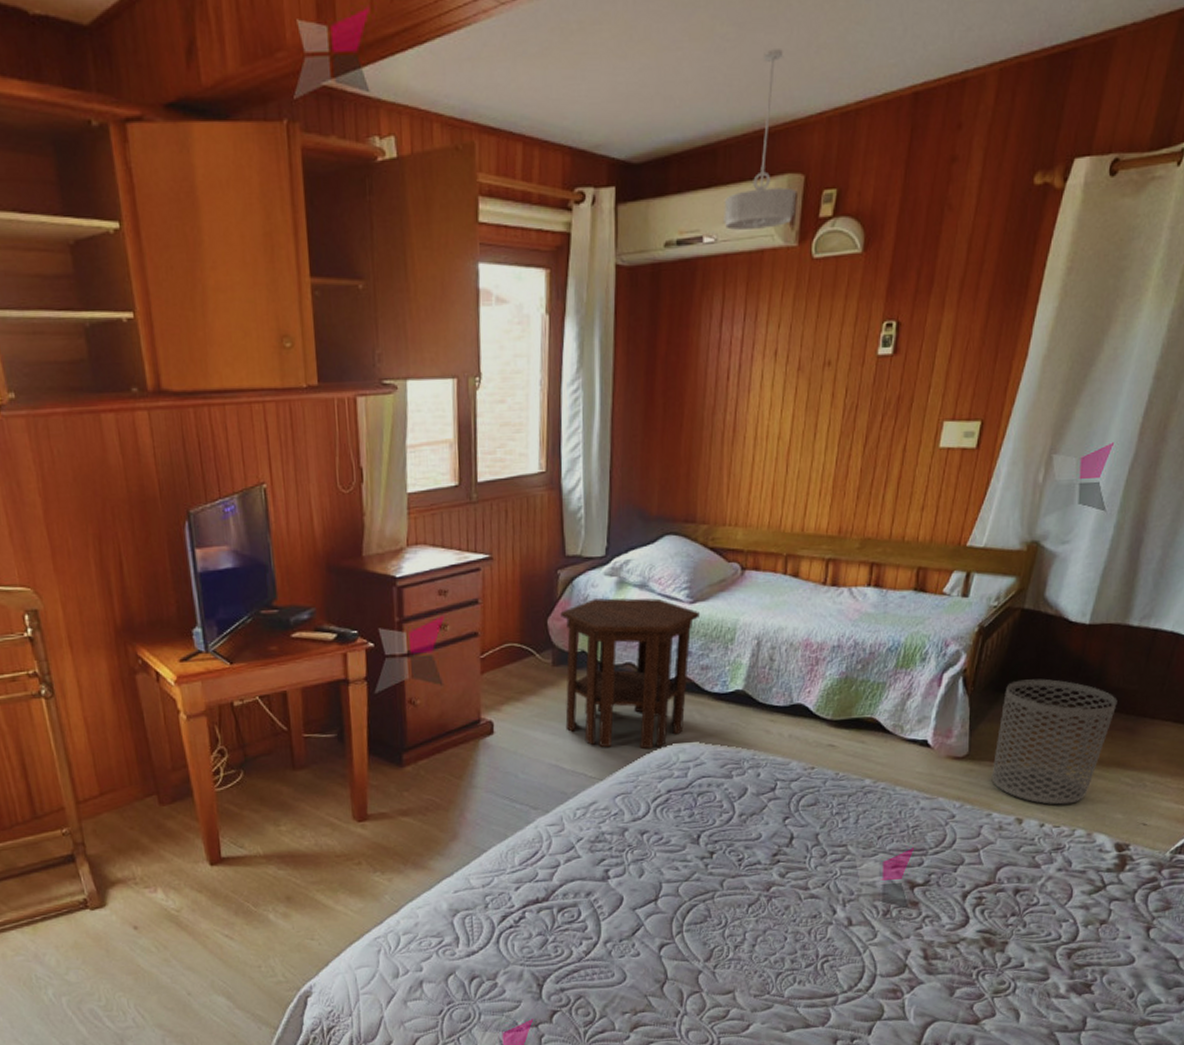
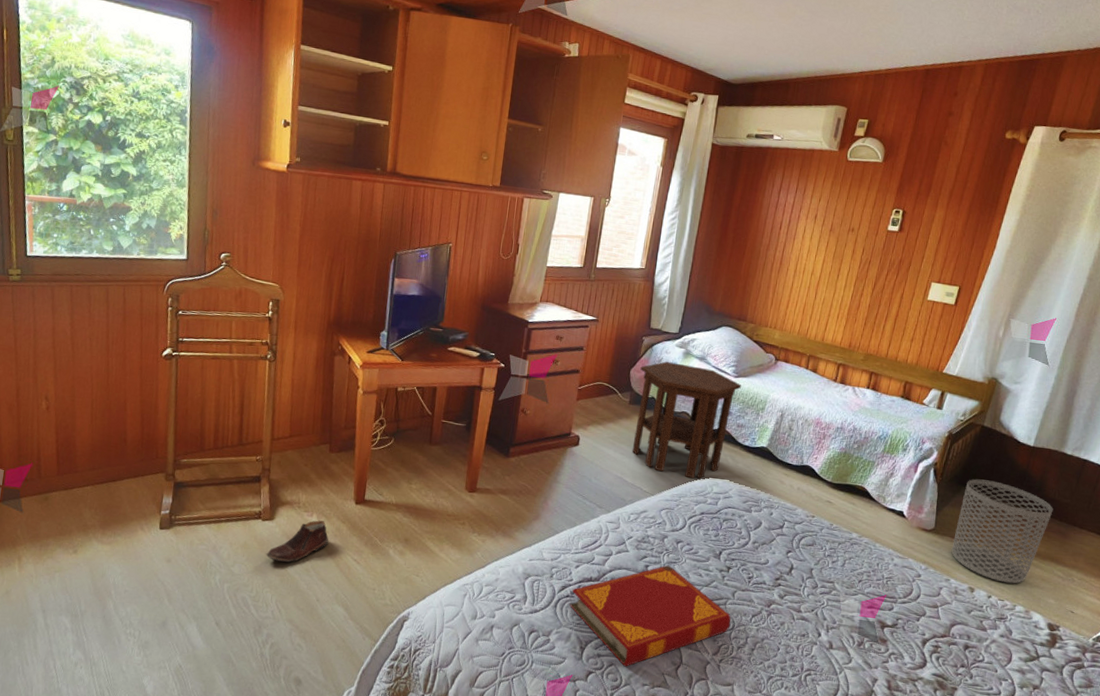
shoe: none [106,895,187,957] -> present [266,520,329,563]
hardback book: none [515,864,723,997] -> present [570,565,731,667]
ceiling light fixture: present [724,49,797,230] -> none [789,30,841,137]

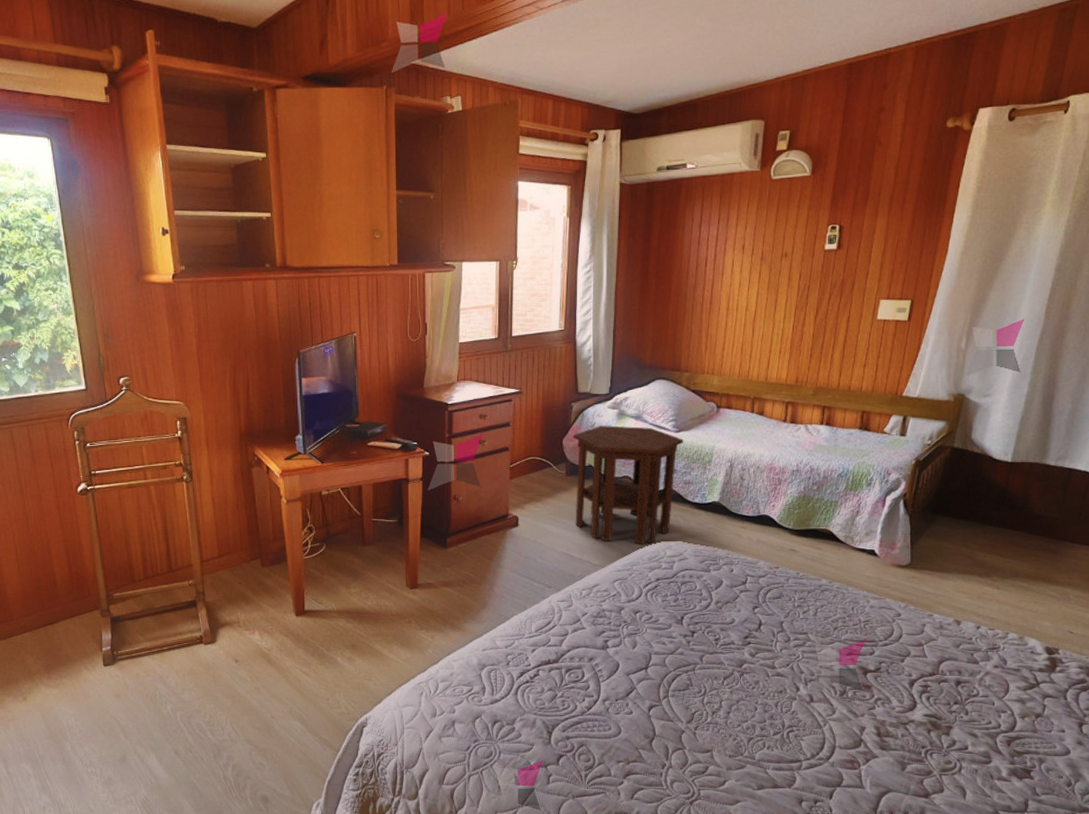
shoe: present [266,520,329,563] -> none [213,637,275,684]
hardback book: present [570,565,731,667] -> none [530,637,702,746]
waste bin: present [951,479,1053,584] -> none [931,504,1040,611]

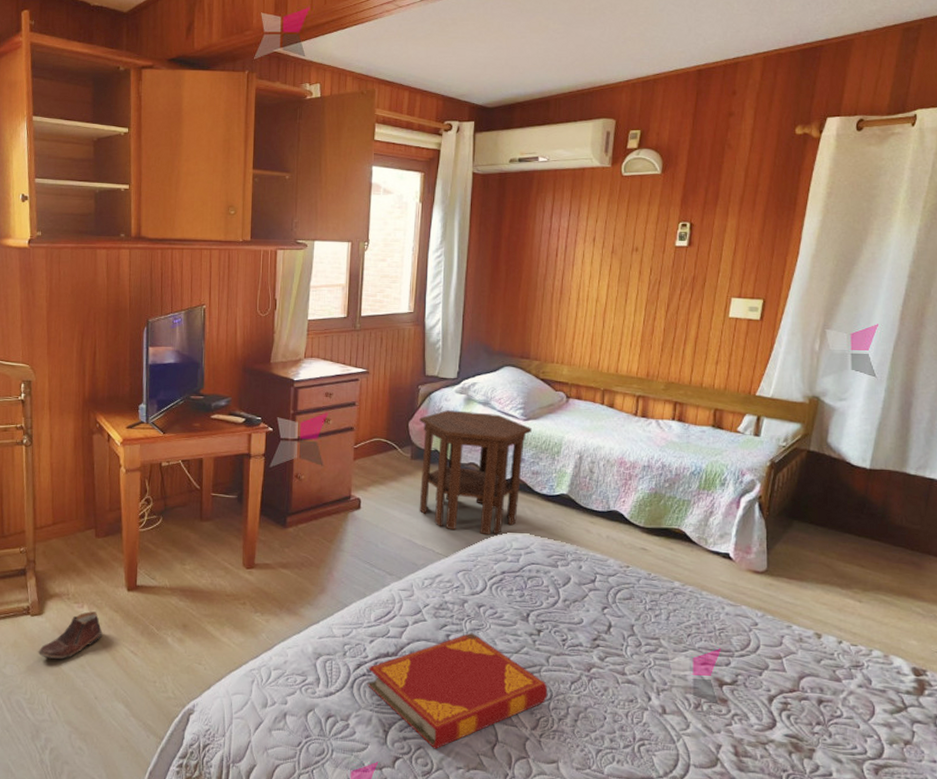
shoe: none [213,637,275,684] -> present [38,611,103,660]
hardback book: none [530,637,702,746] -> present [367,632,548,749]

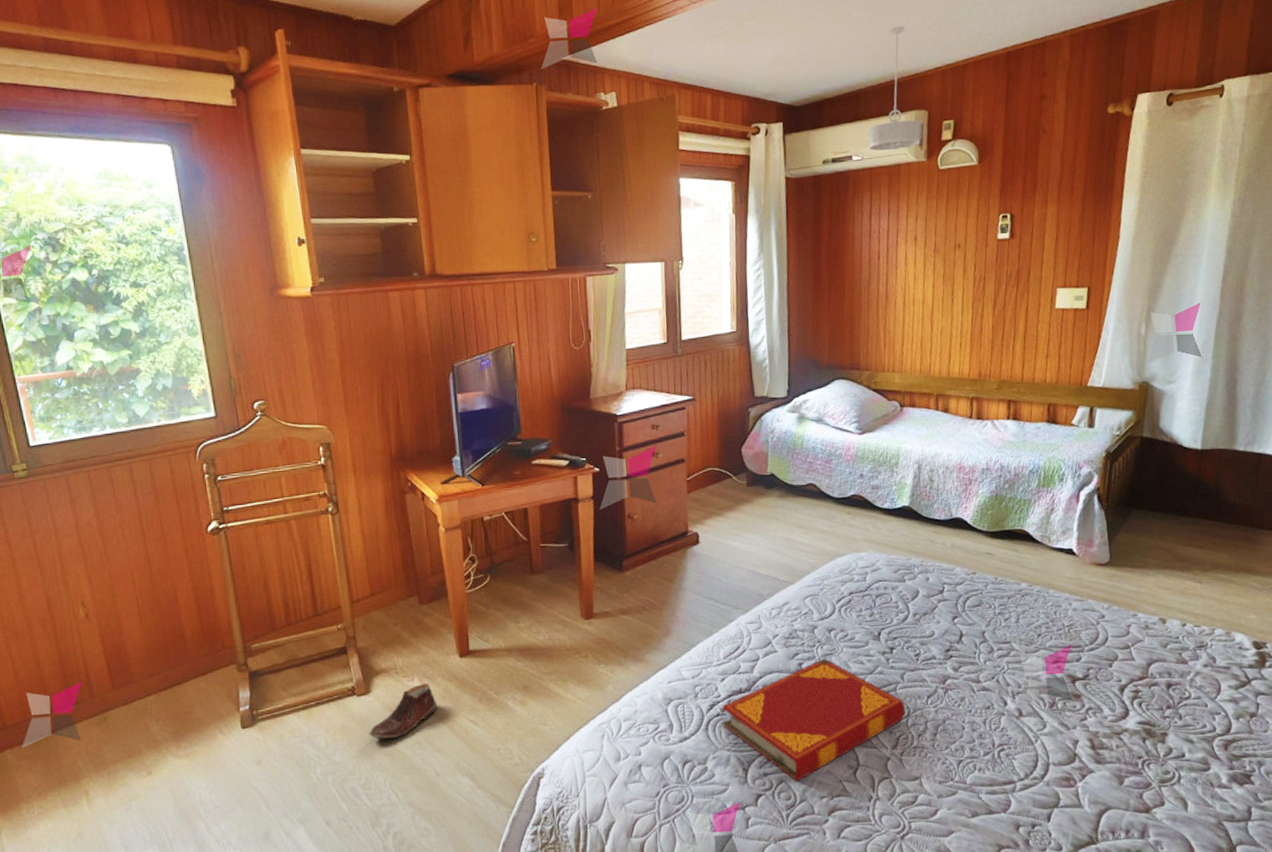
side table: present [419,410,532,535] -> none [752,430,868,556]
ceiling light fixture: none [554,39,610,154] -> present [867,26,923,151]

